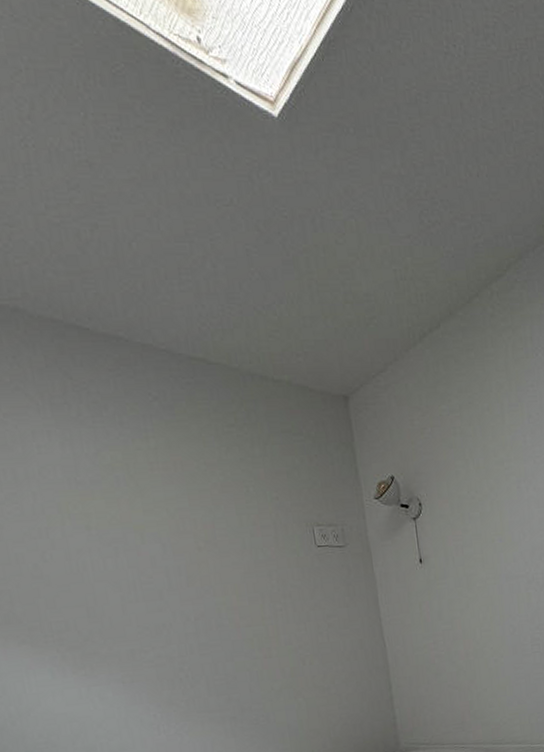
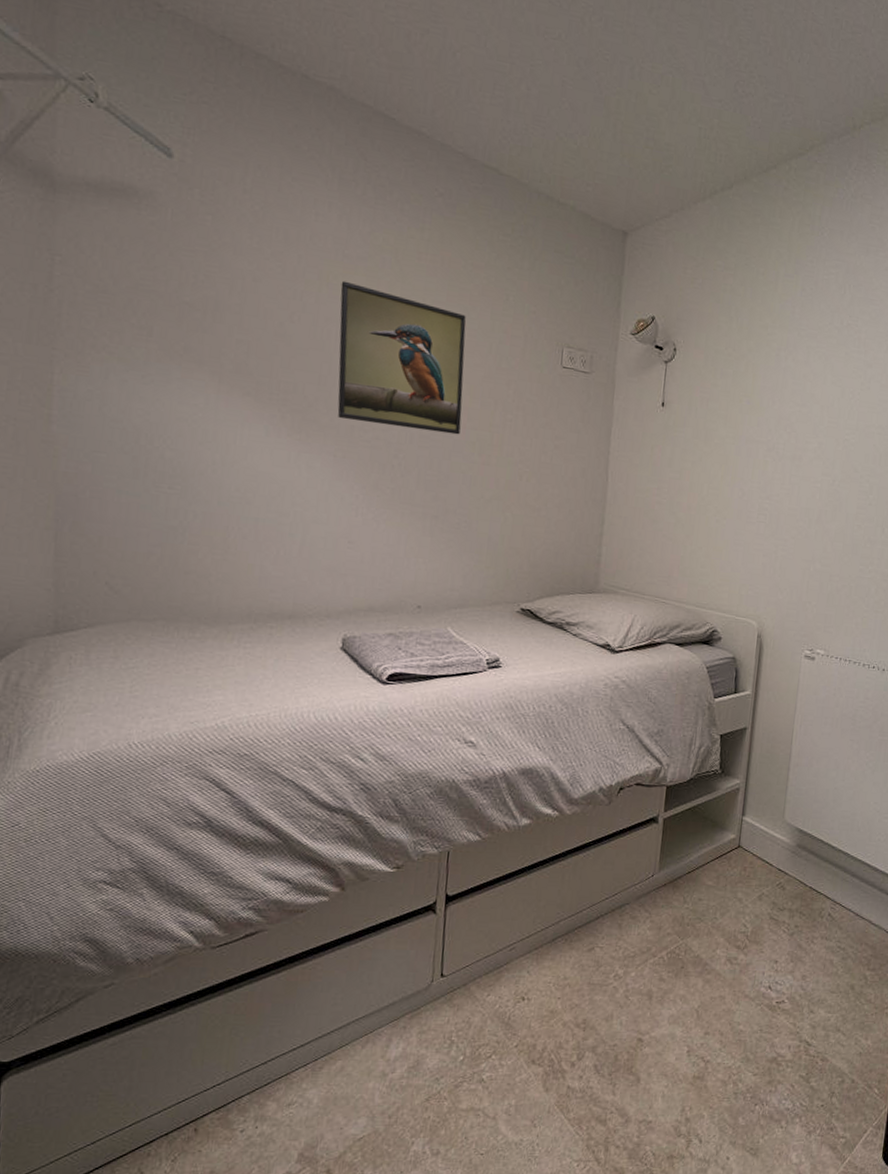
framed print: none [82,508,236,646] -> present [337,280,466,435]

